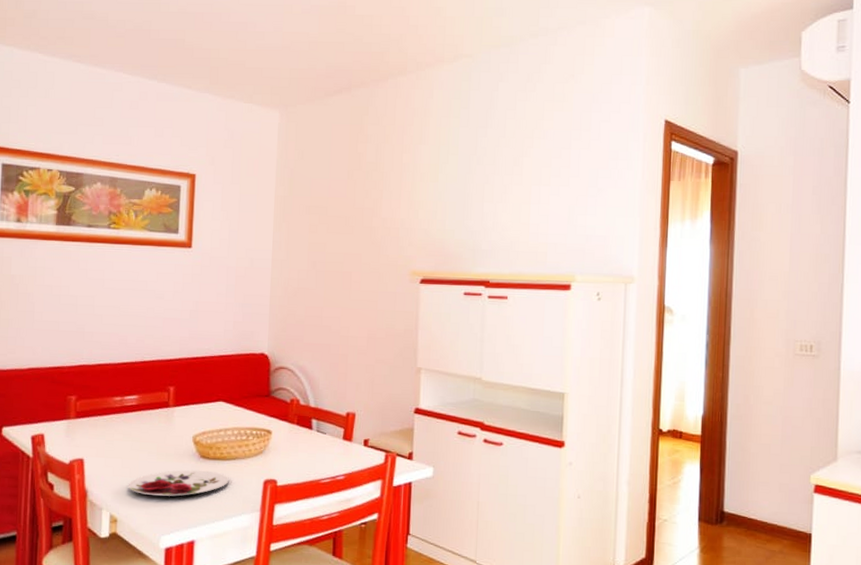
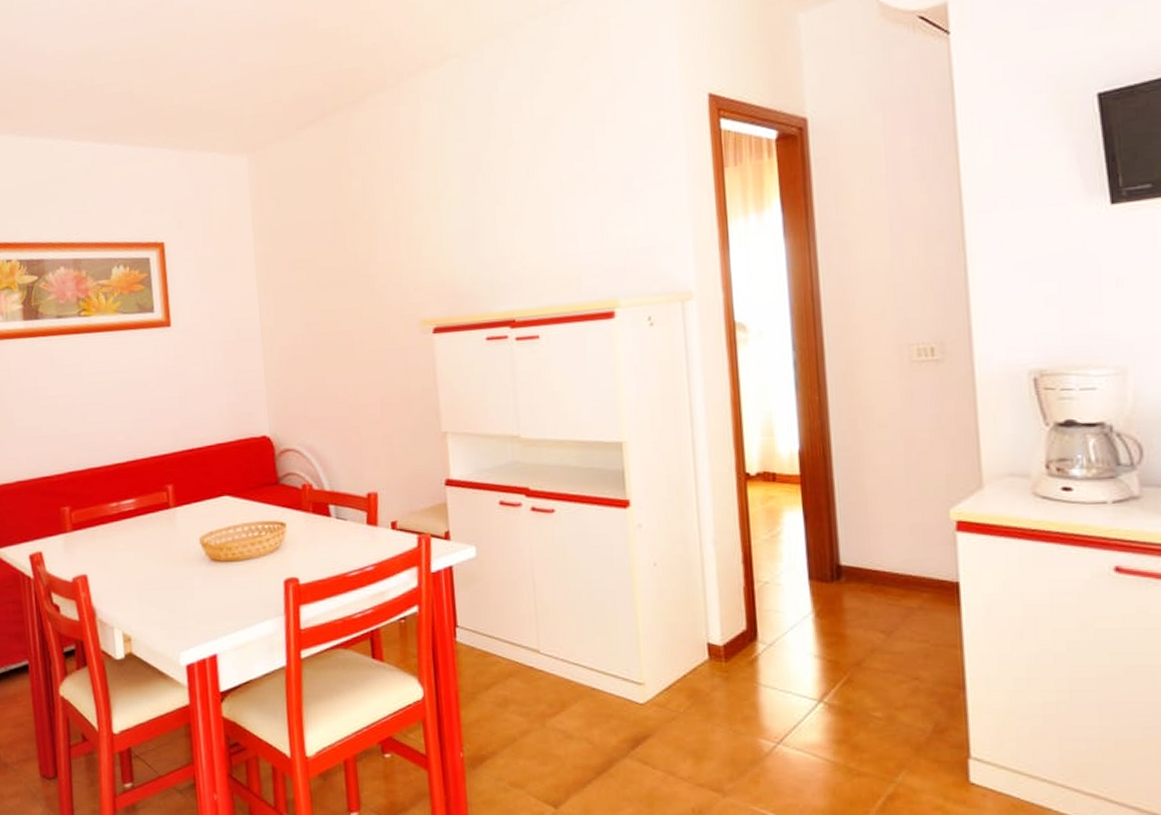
plate: present [128,470,229,497] -> none [137,575,246,608]

